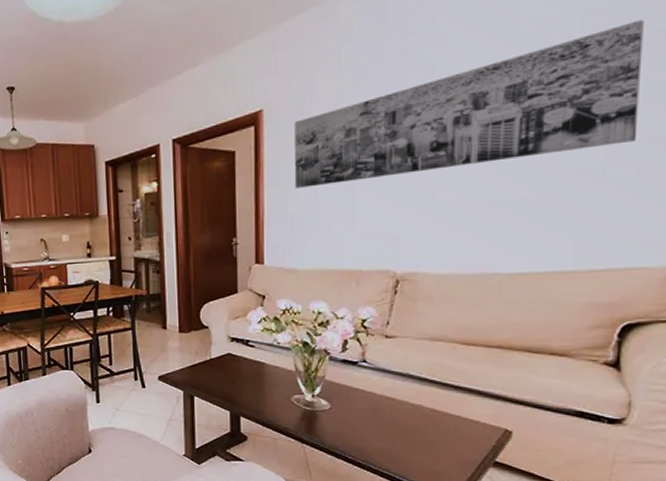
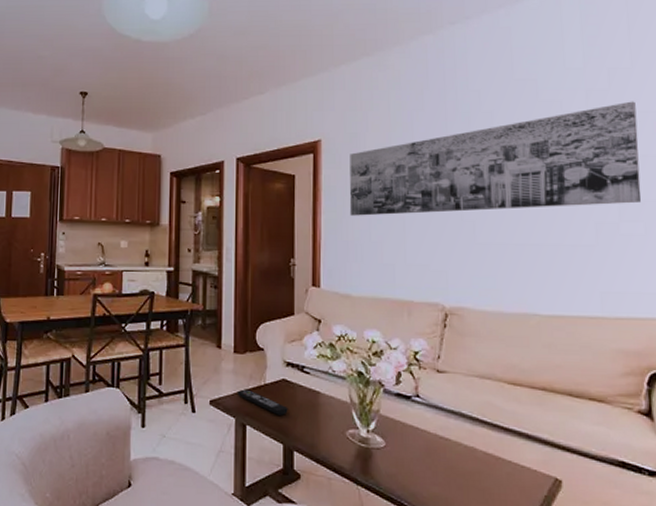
remote control: none [183,364,234,386] -> present [236,389,288,415]

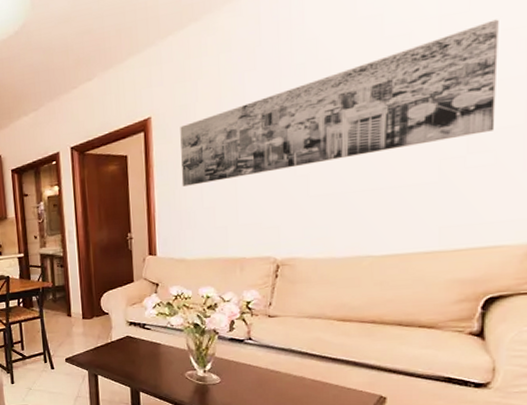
remote control: present [236,389,288,415] -> none [87,347,133,365]

